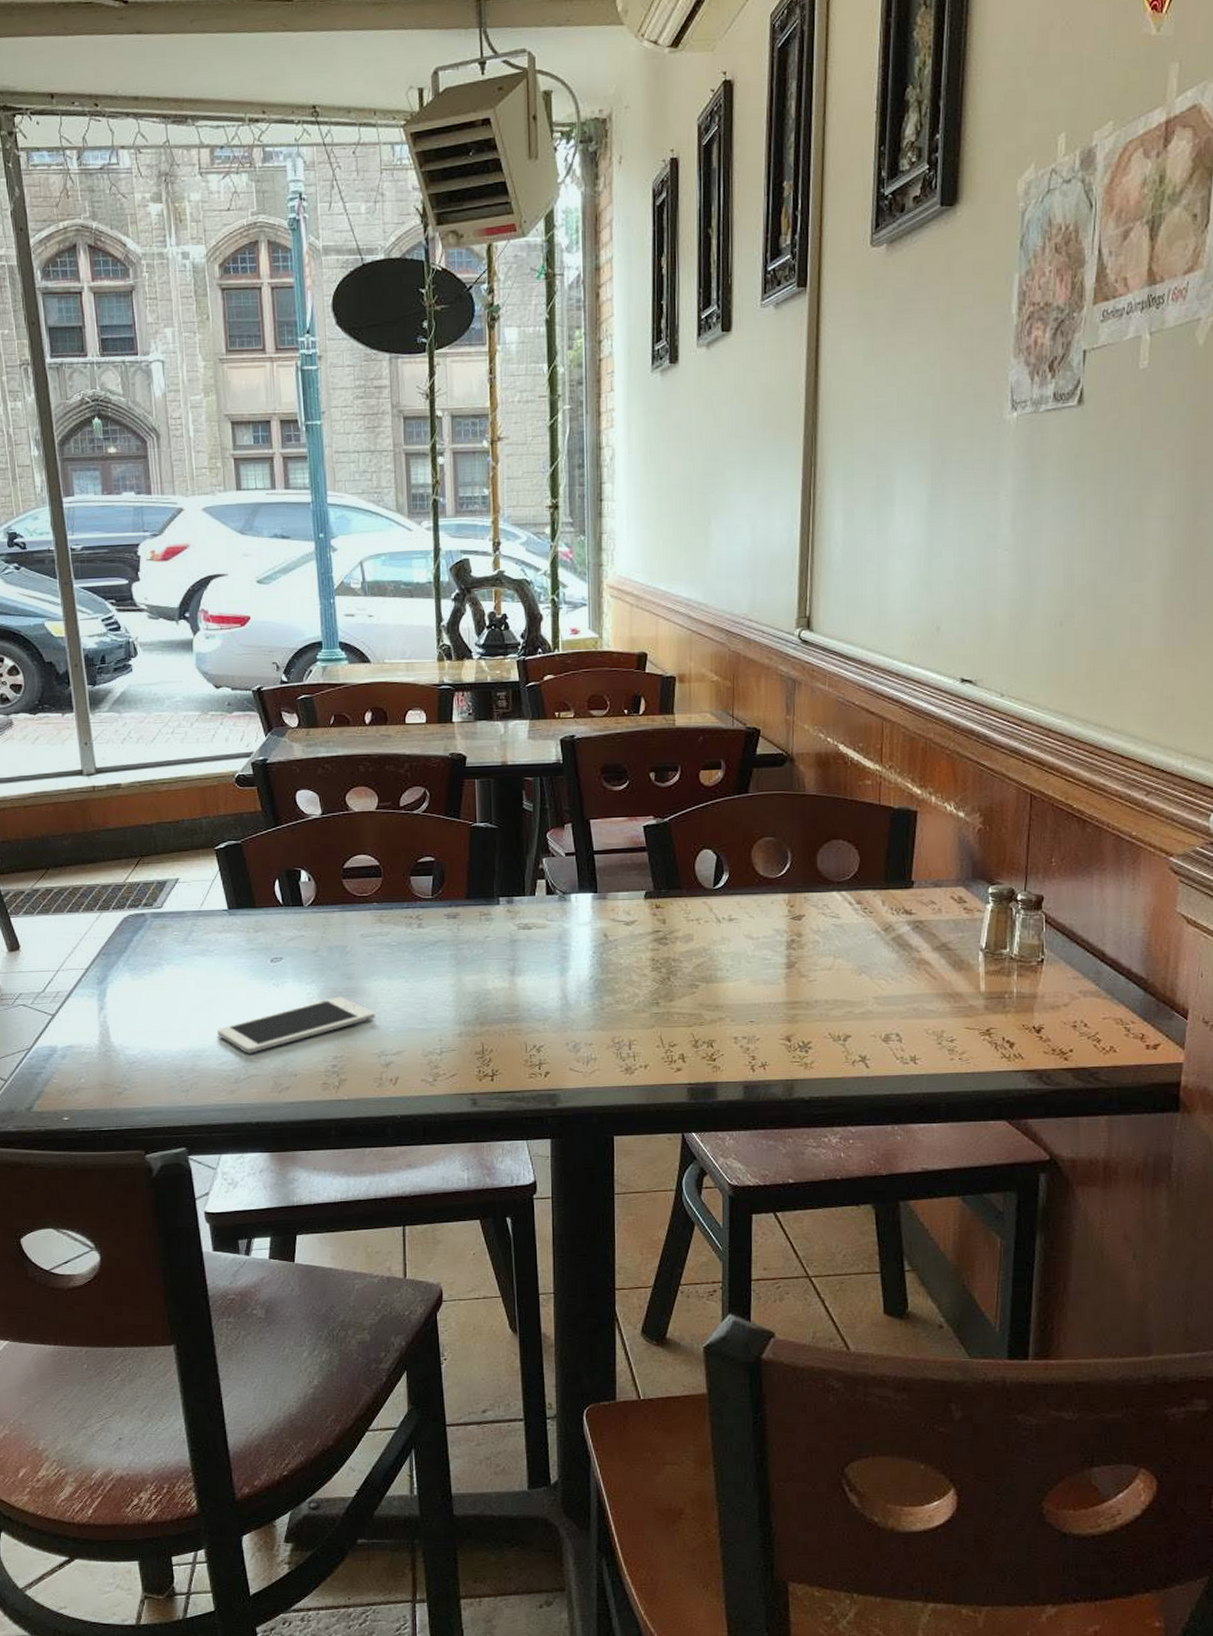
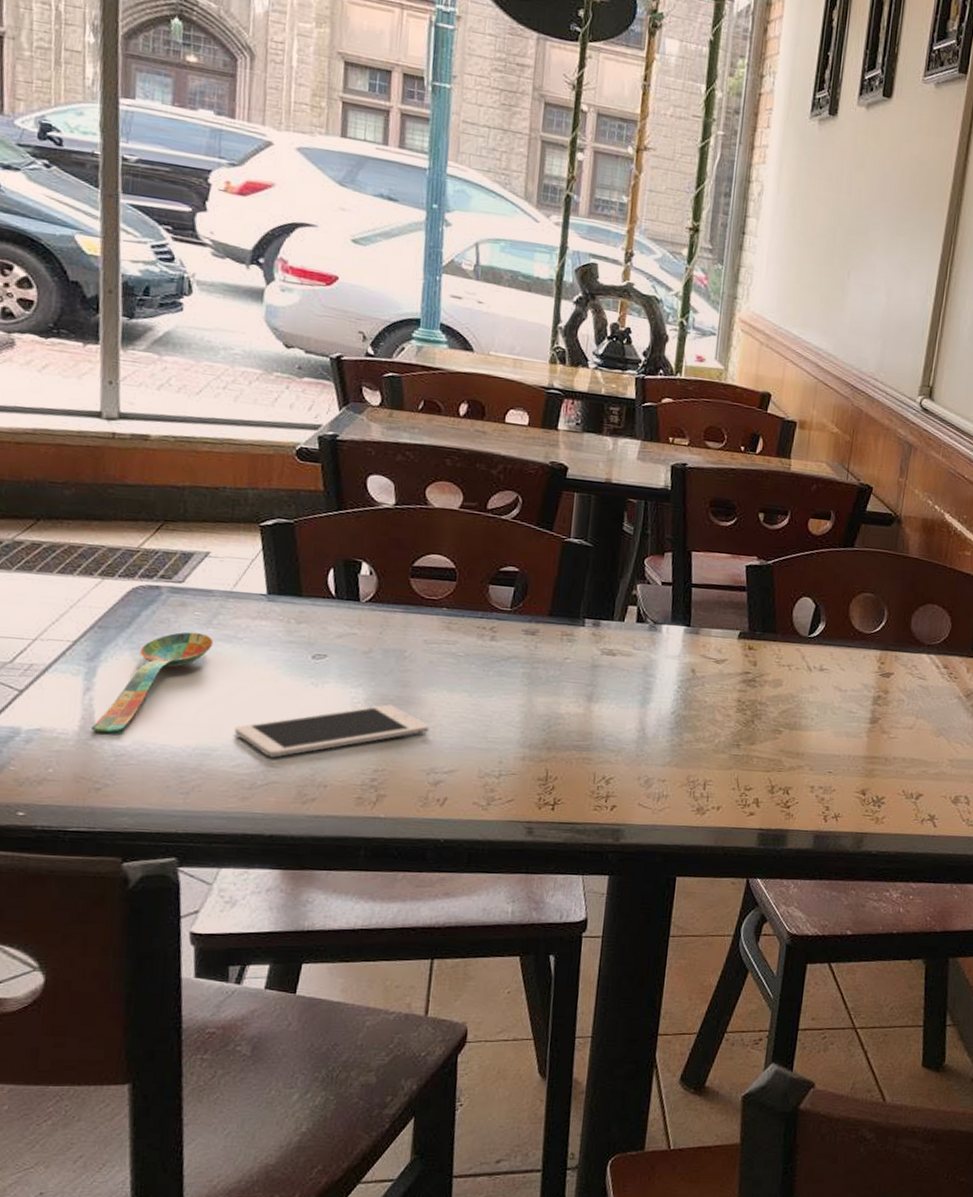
spoon: none [109,950,191,1045] -> present [92,632,213,733]

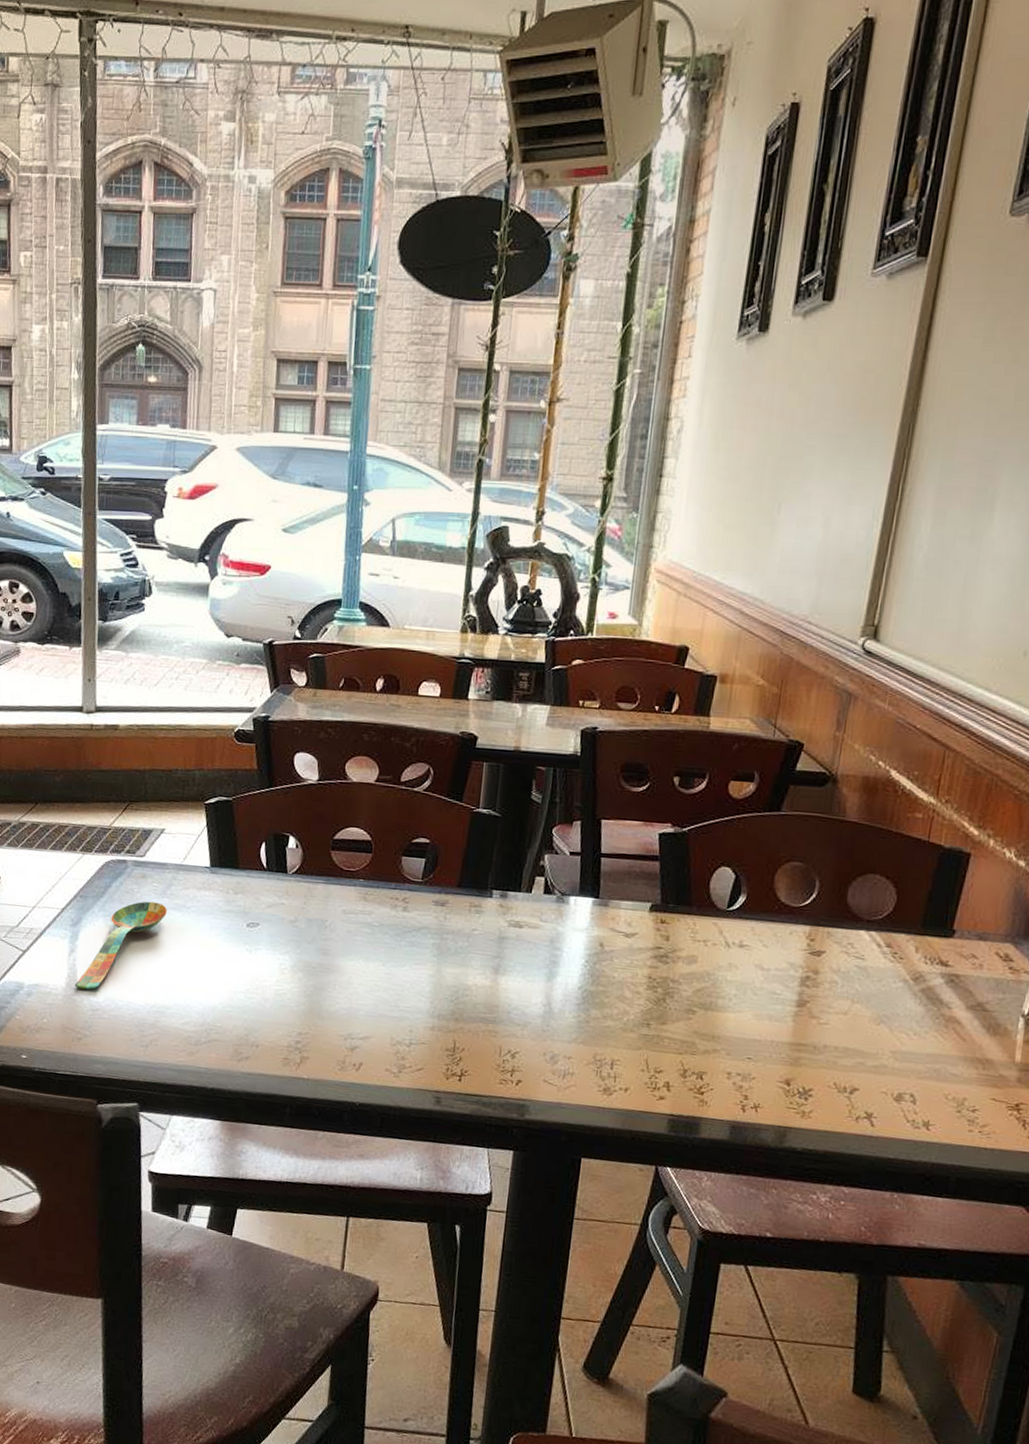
cell phone: present [235,704,429,758] -> none [184,971,347,1017]

